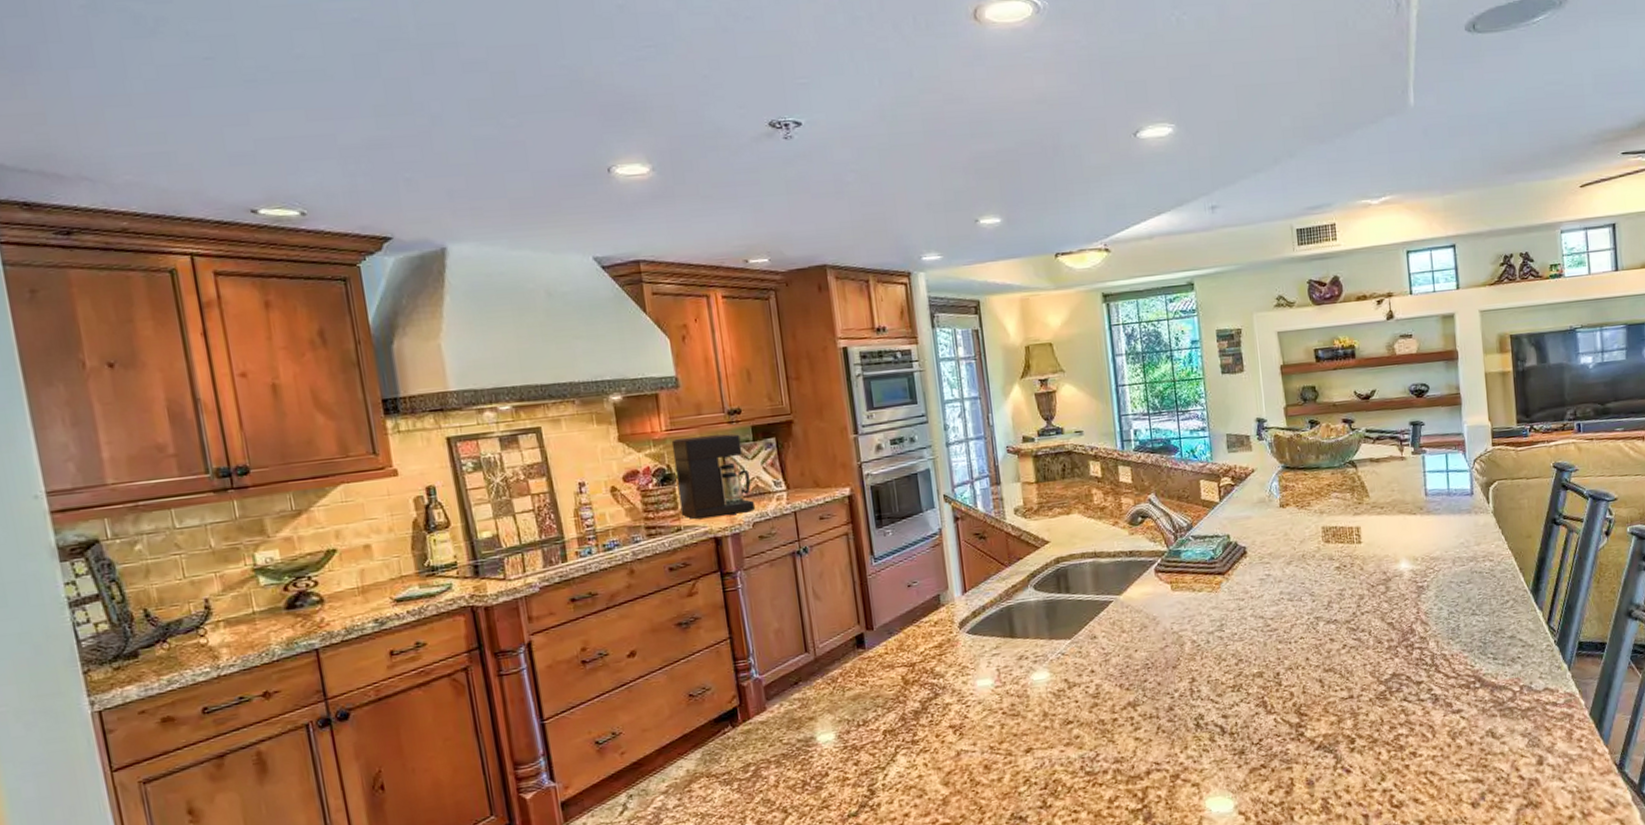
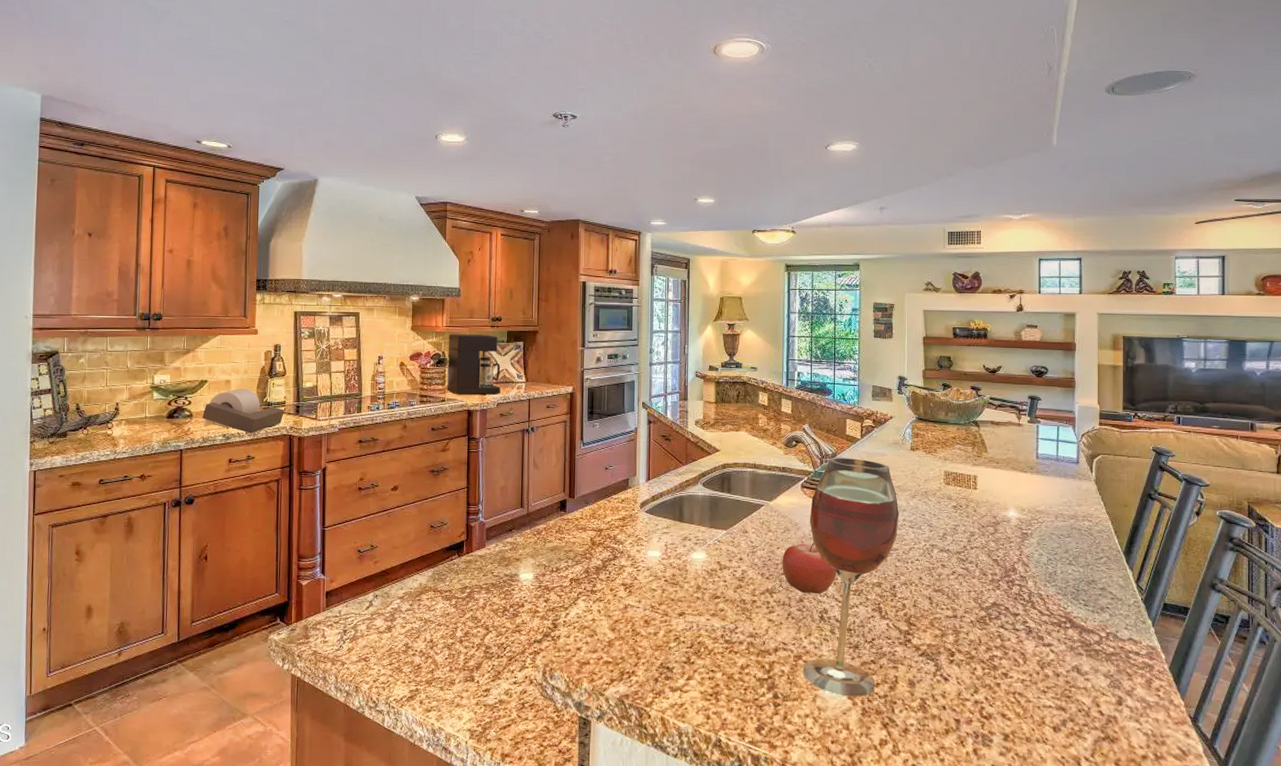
paper towel holder: none [338,552,458,614] -> present [202,388,284,434]
fruit: none [1142,637,1210,700] -> present [782,542,838,594]
wineglass: none [1169,526,1276,812] -> present [803,458,899,697]

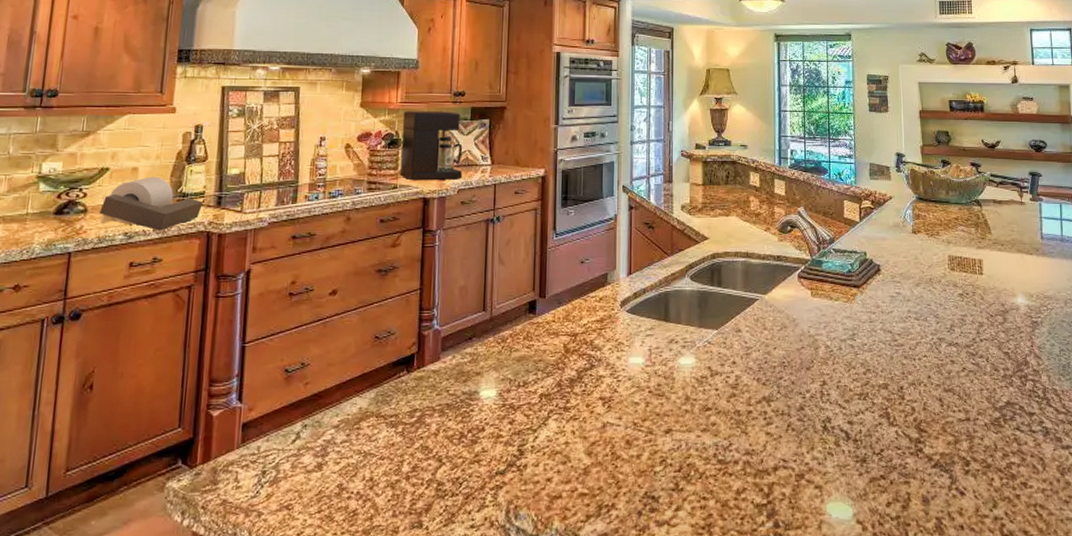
fruit: present [782,542,838,594] -> none [779,340,840,400]
wineglass: present [803,458,899,697] -> none [806,243,904,520]

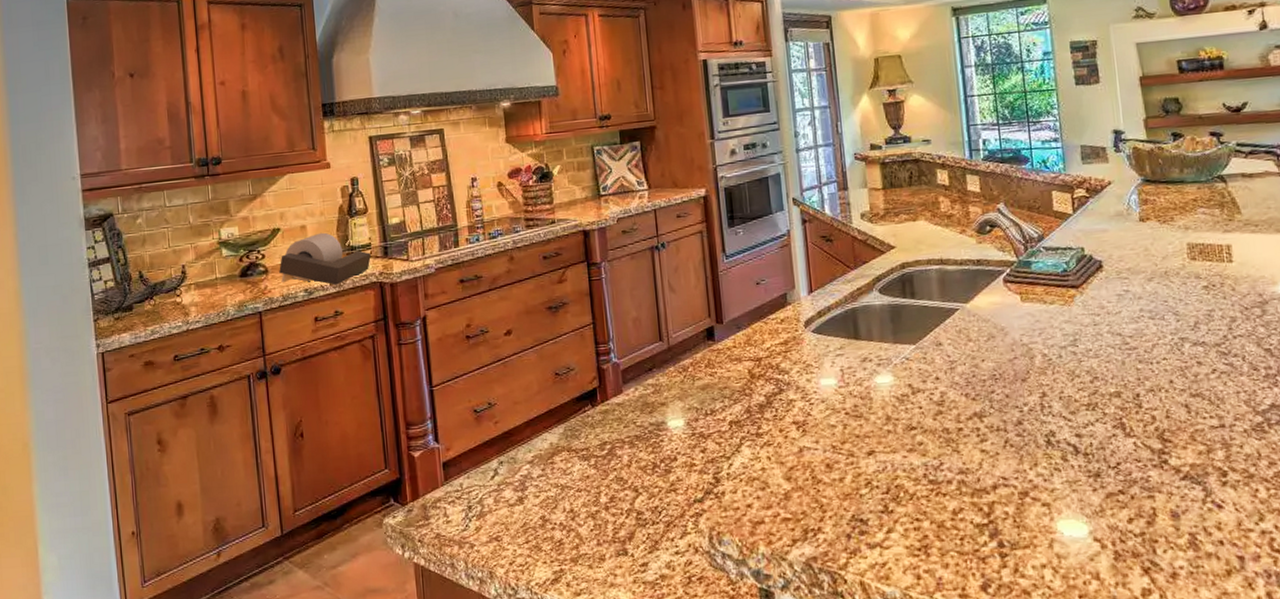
coffee maker: present [399,111,463,181] -> none [550,137,620,214]

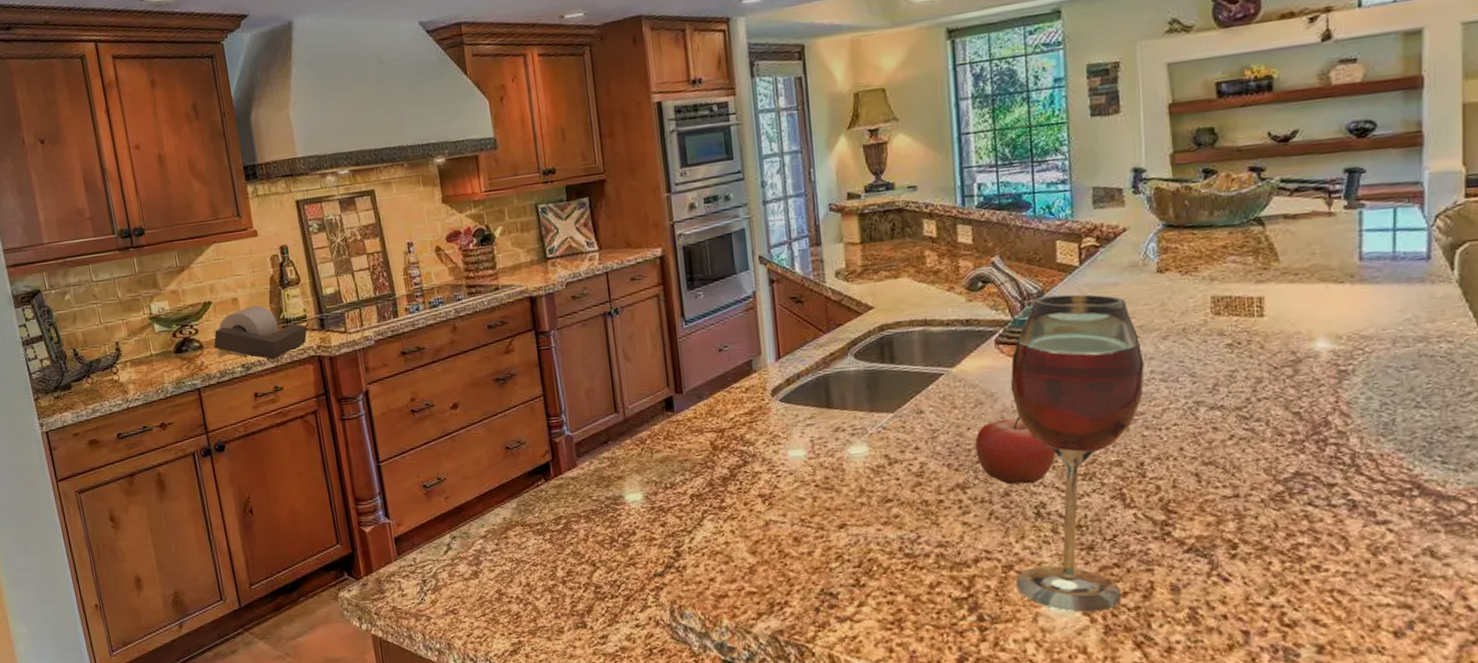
fruit: none [989,349,1063,414] -> present [975,416,1057,484]
wineglass: none [1018,239,1135,538] -> present [1010,294,1144,612]

